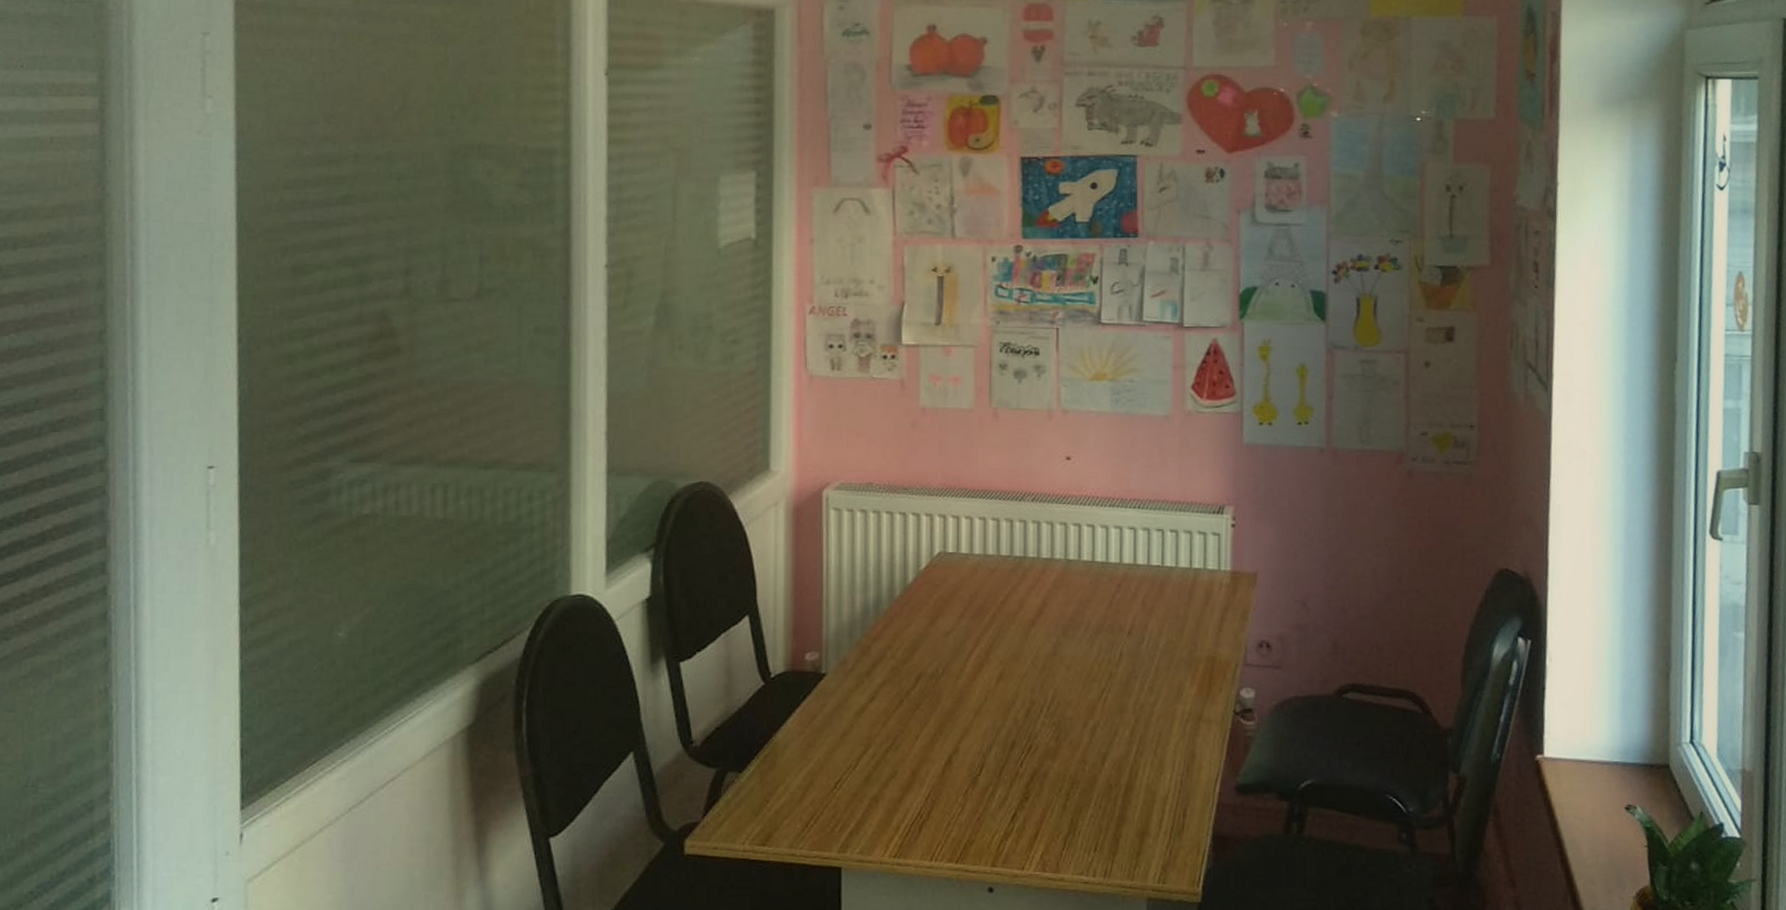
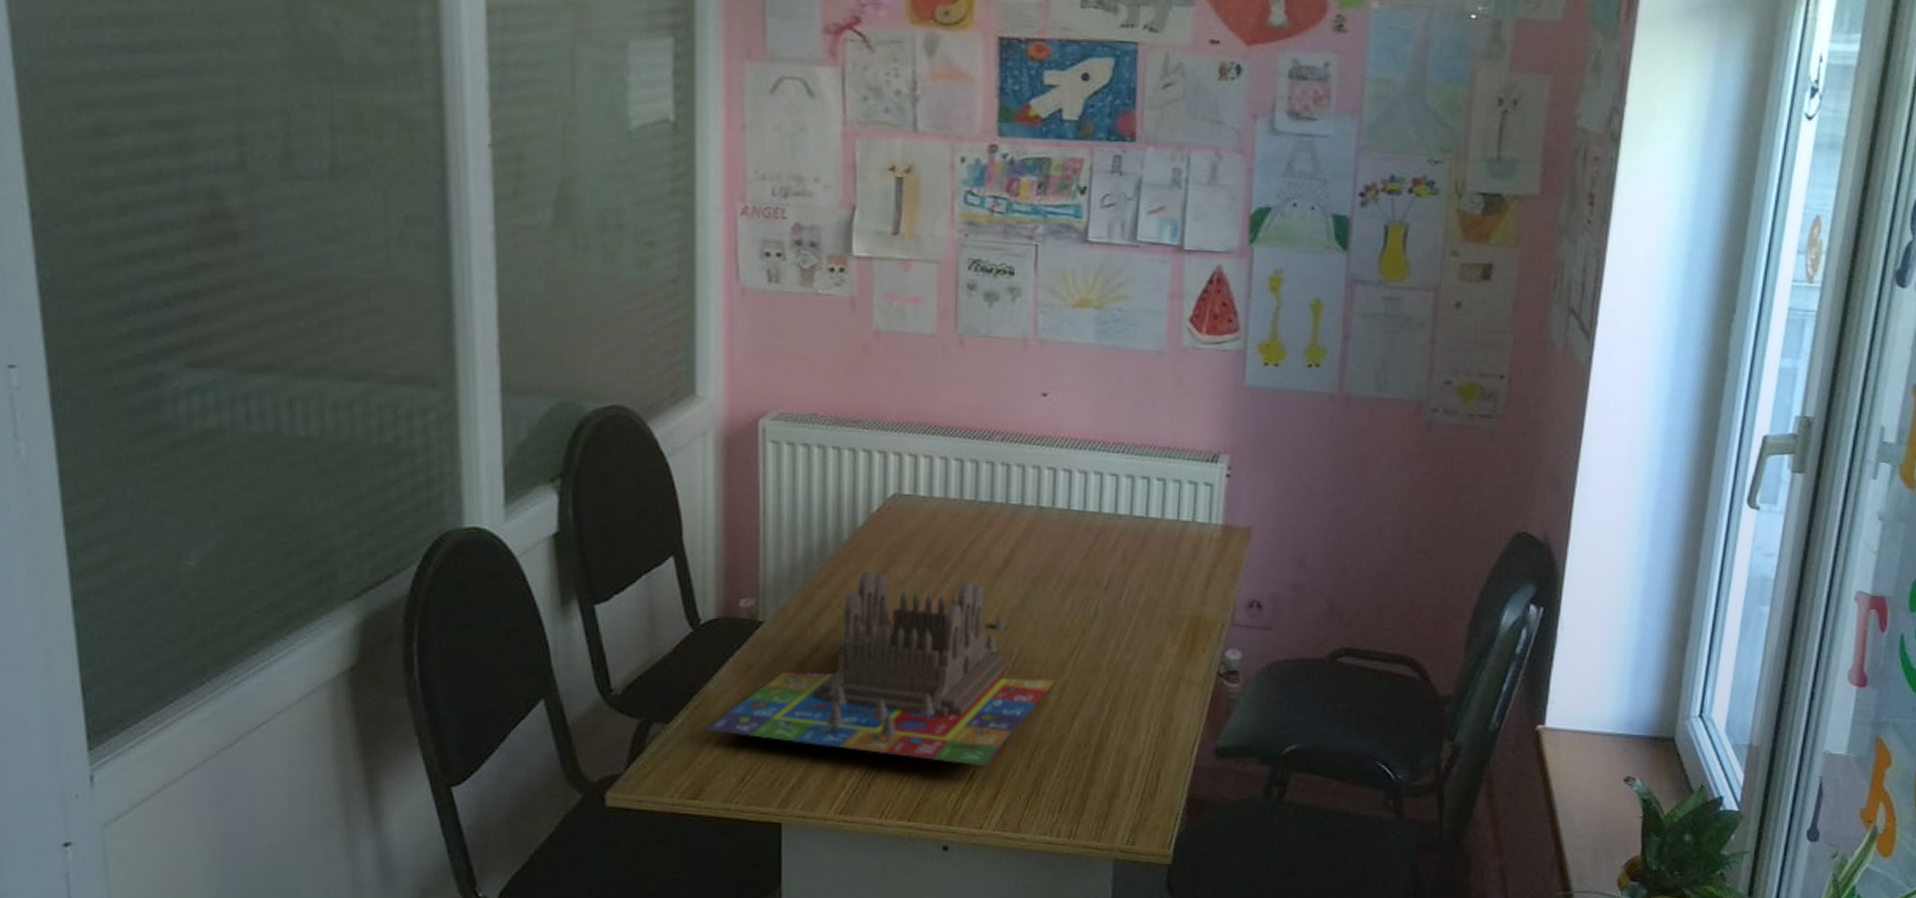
board game: none [774,624,1087,808] -> present [705,571,1056,767]

